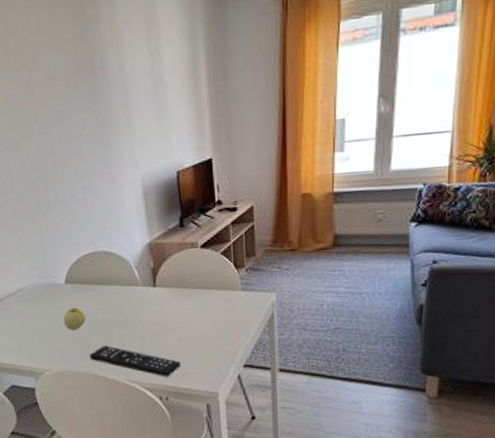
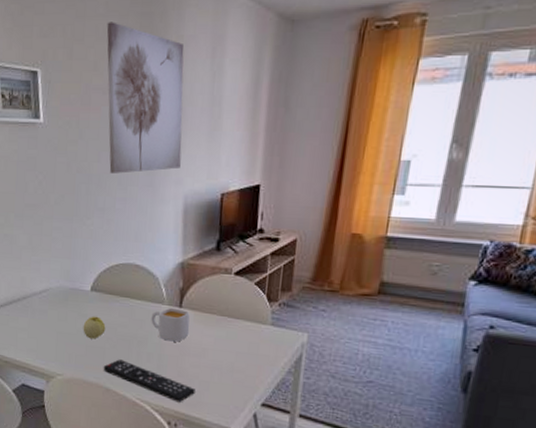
wall art: none [38,12,134,165] -> present [106,22,184,174]
mug: none [128,287,167,321] -> present [151,307,190,342]

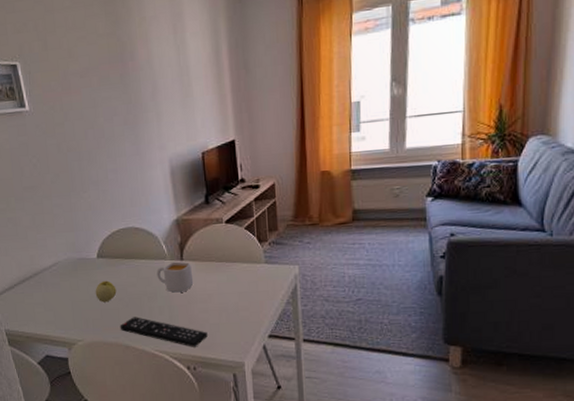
wall art: present [106,22,184,174] -> none [74,12,161,148]

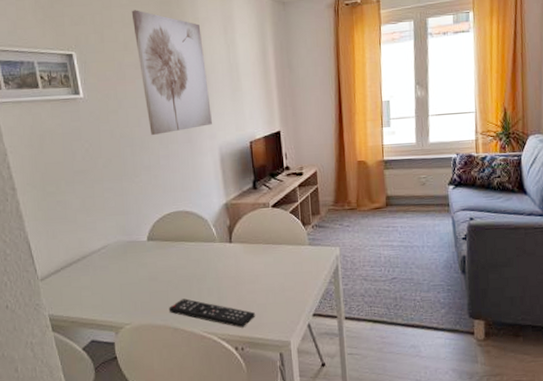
wall art: none [74,12,161,148] -> present [131,10,212,135]
apple: present [95,280,117,303] -> none [144,263,166,285]
mug: present [156,261,194,293] -> none [206,243,242,274]

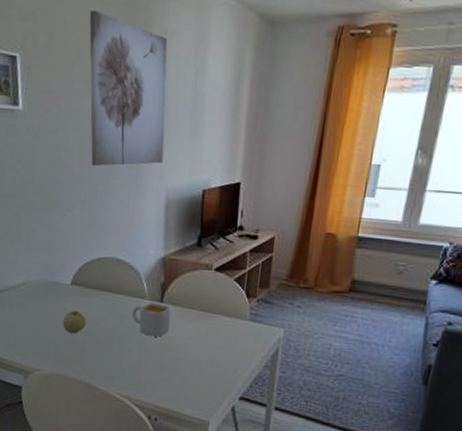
apple: none [144,263,166,285] -> present [62,310,86,334]
remote control: present [168,298,255,328] -> none [83,354,176,397]
mug: none [206,243,242,274] -> present [132,302,171,337]

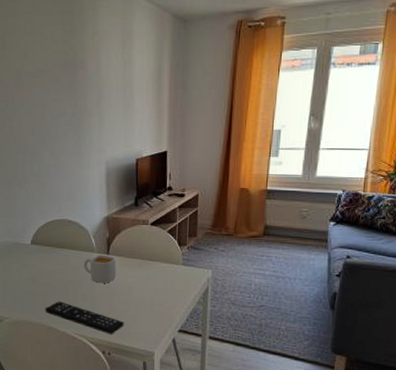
apple: present [62,310,86,334] -> none [26,265,46,286]
remote control: none [83,354,176,397] -> present [45,301,124,334]
wall art: present [89,10,168,166] -> none [34,18,102,144]

